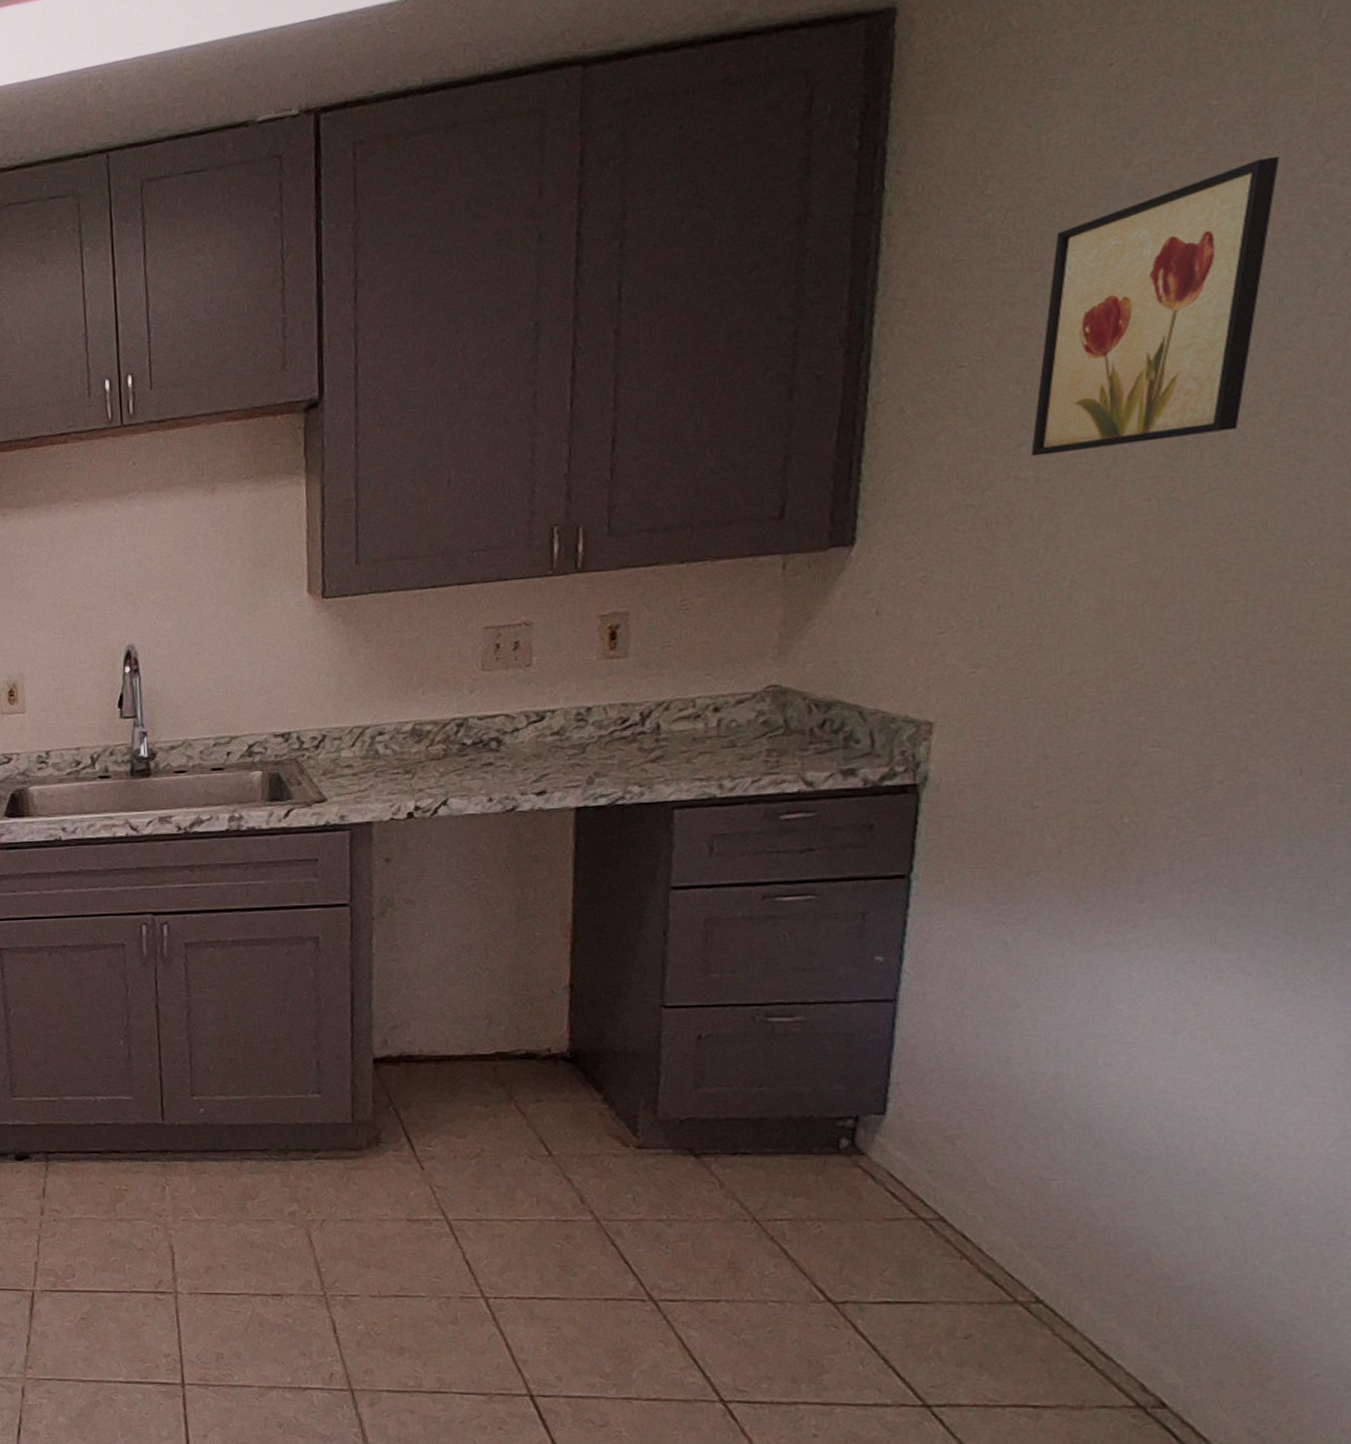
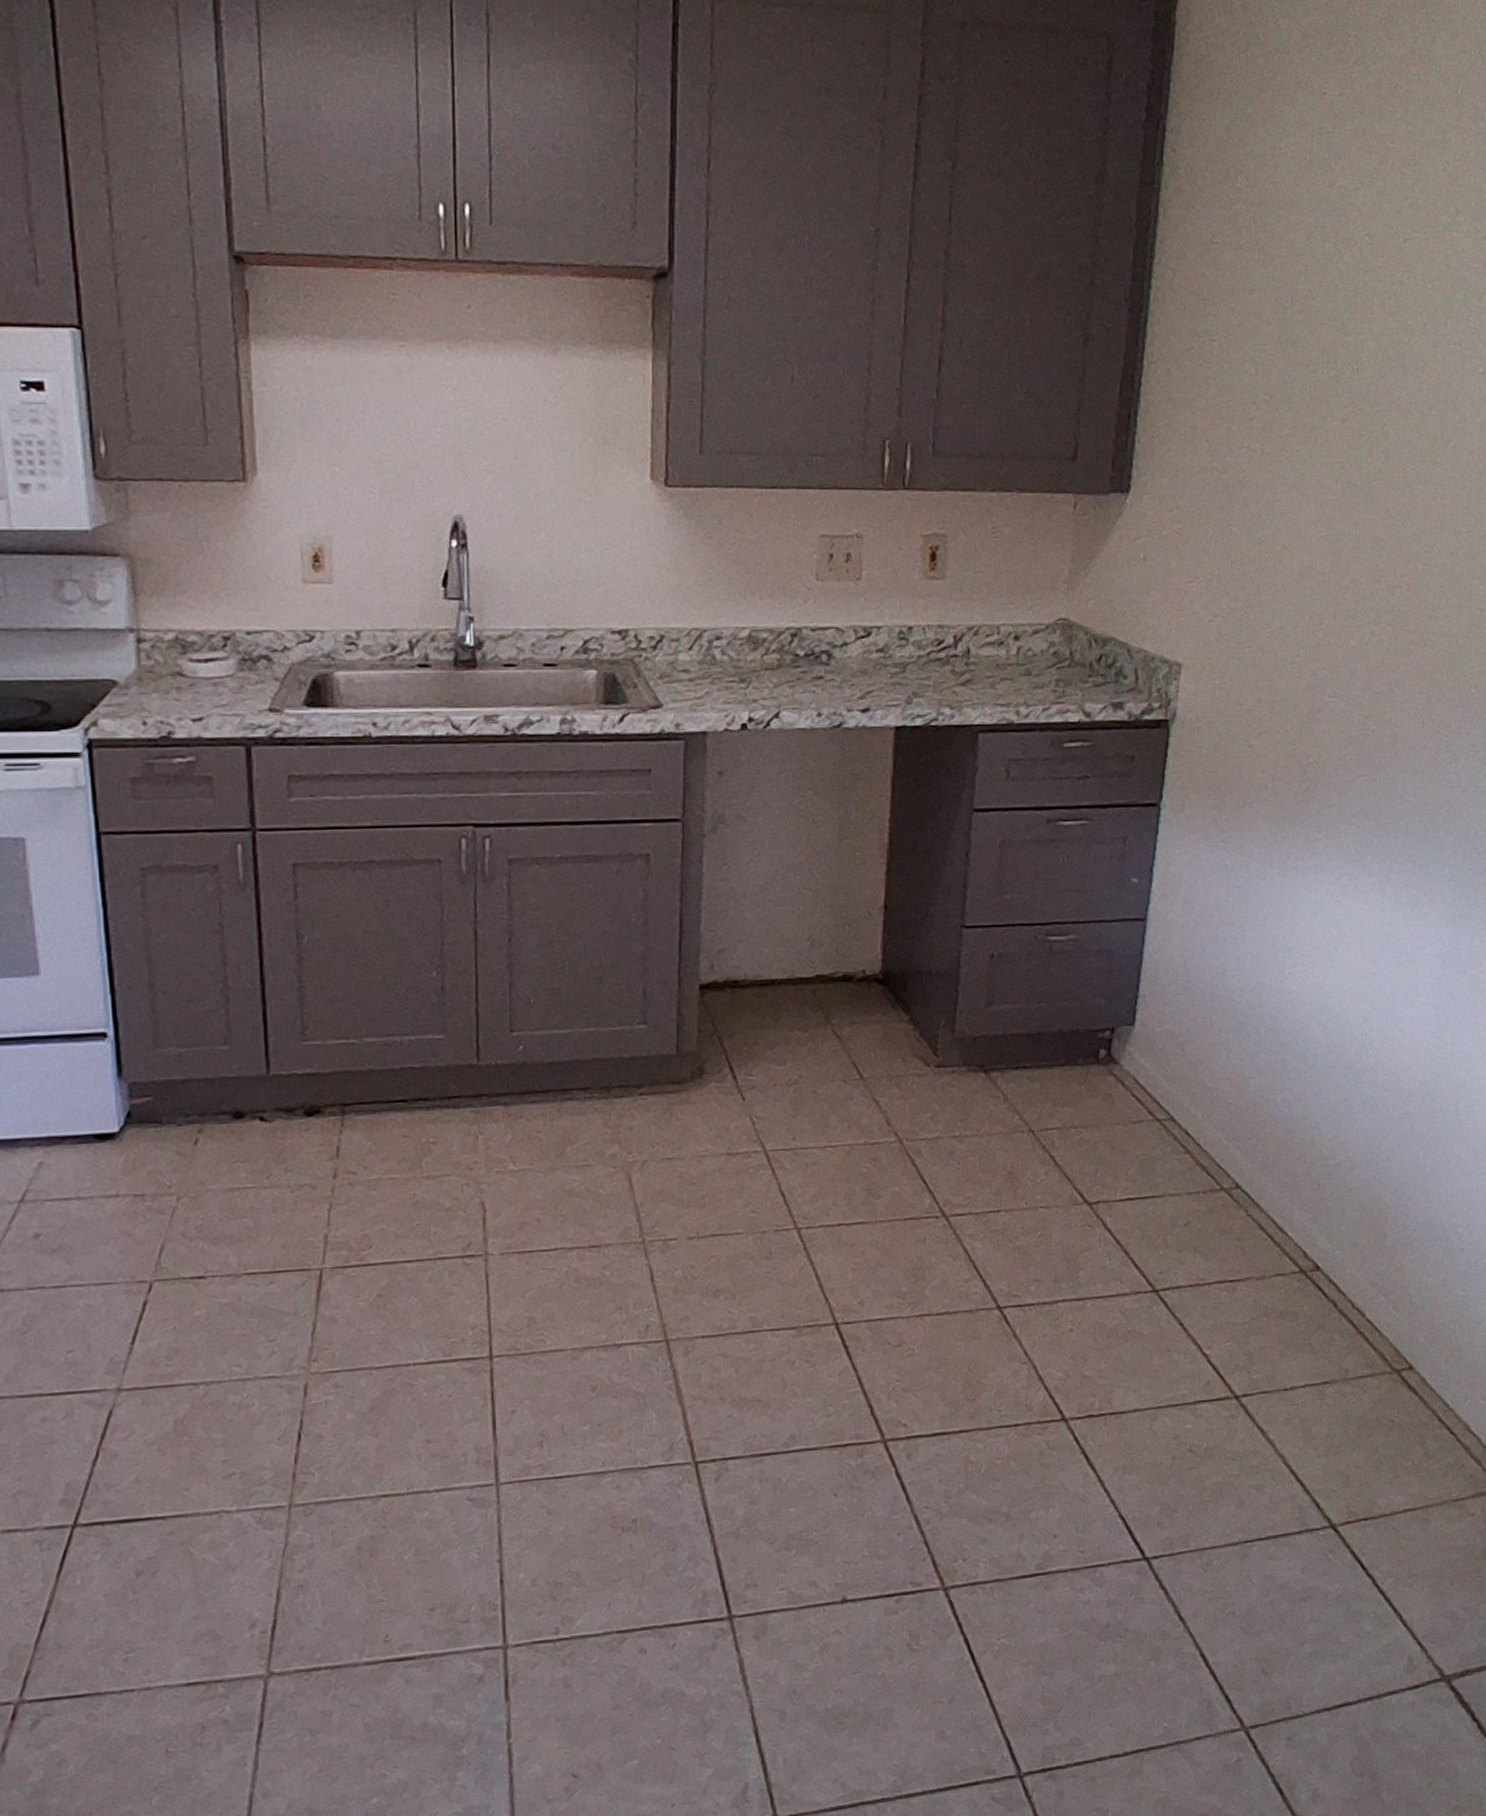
wall art: present [1031,155,1280,457] -> none [1259,201,1429,431]

